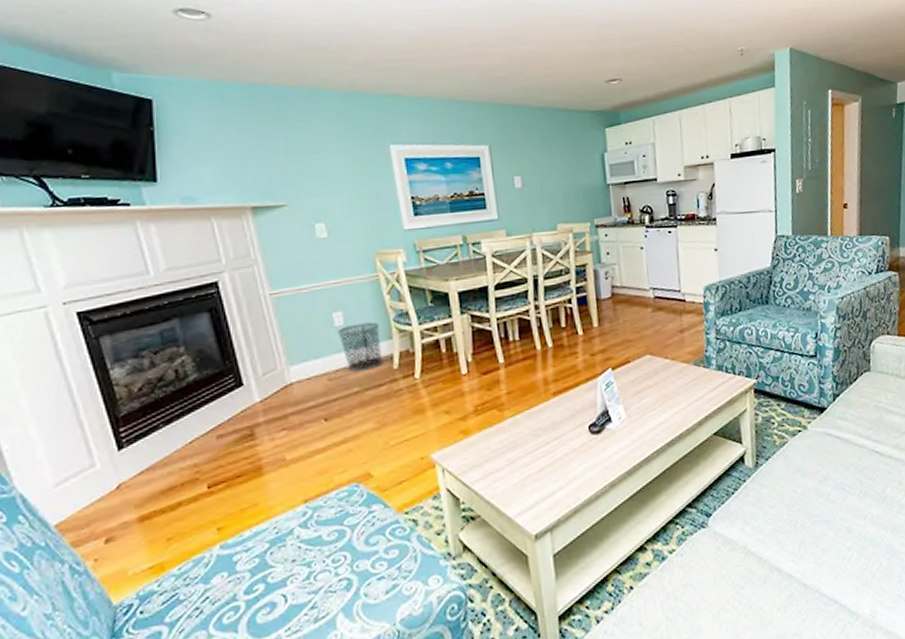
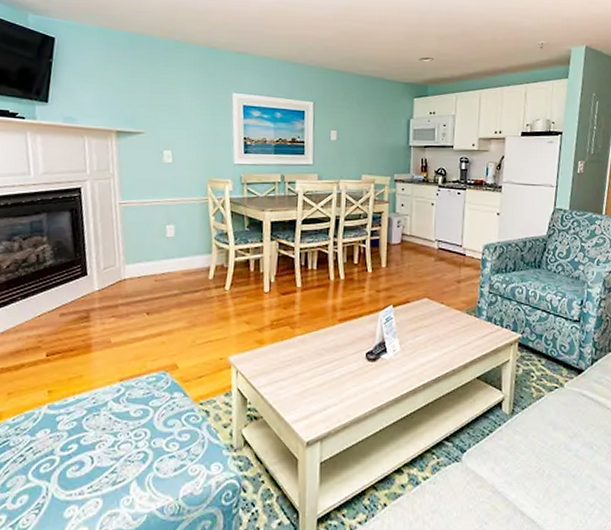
waste bin: present [337,322,383,372] -> none [168,237,202,277]

